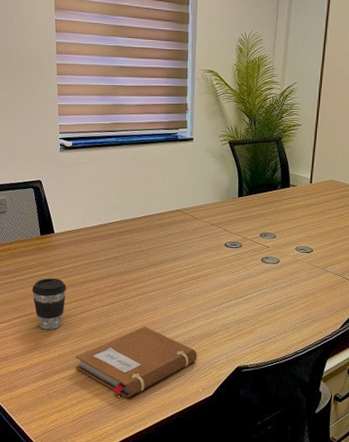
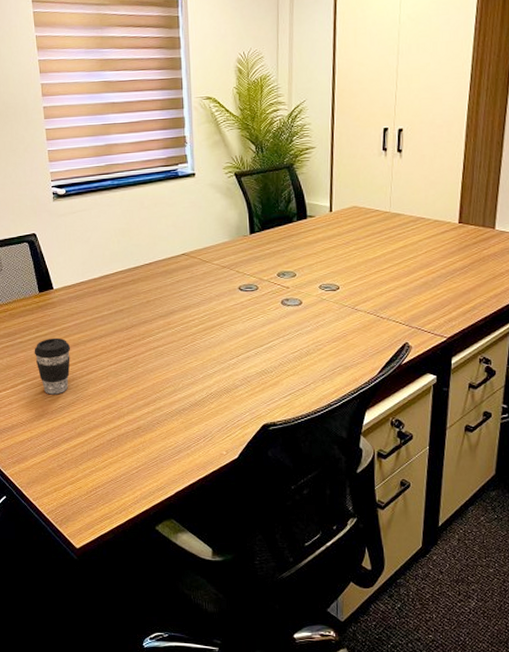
notebook: present [75,326,197,398] -> none [84,385,218,466]

